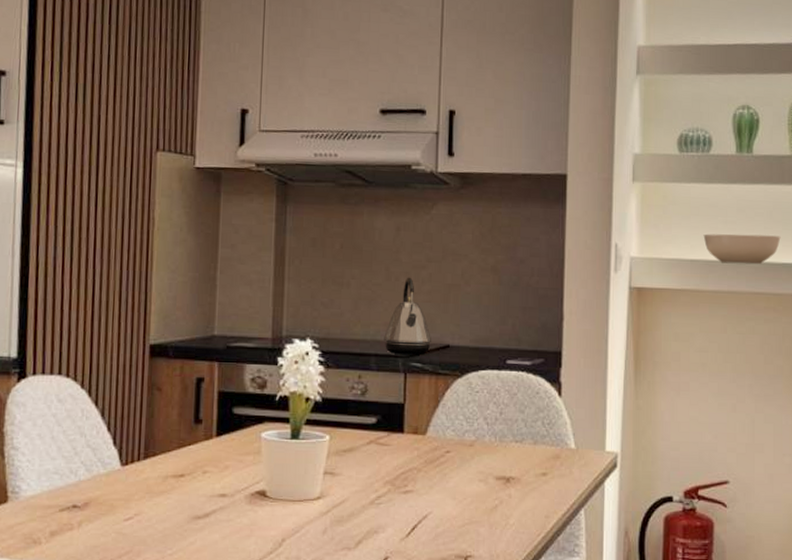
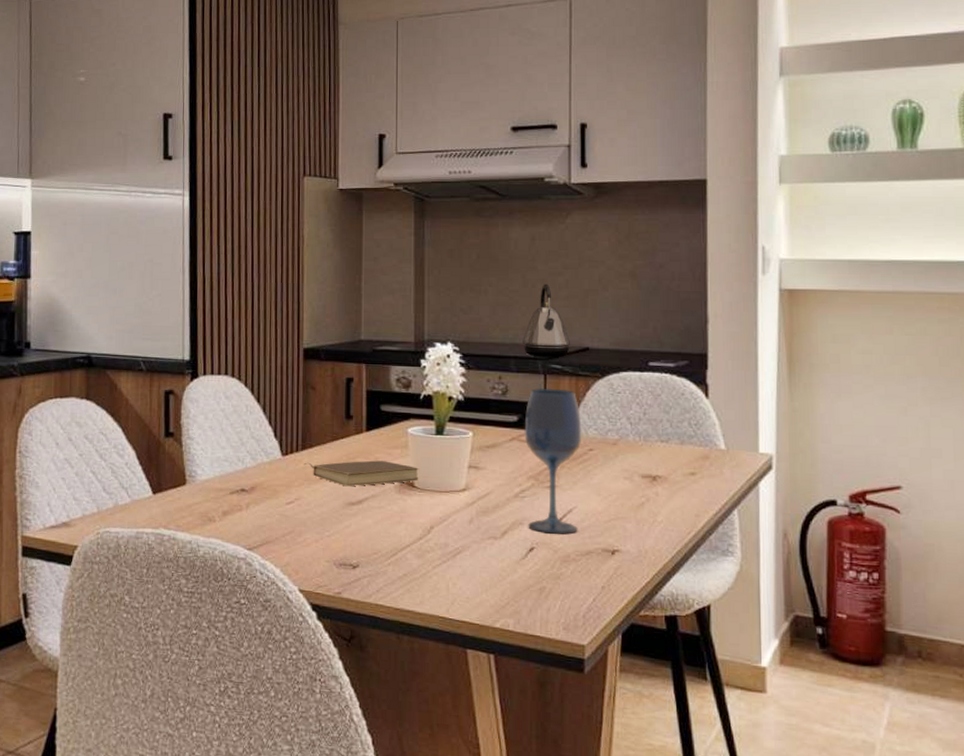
book: none [145,469,272,499] -> present [304,460,419,487]
wineglass: none [382,387,440,542] -> present [524,388,582,534]
bowl: present [703,234,781,265] -> none [862,232,955,263]

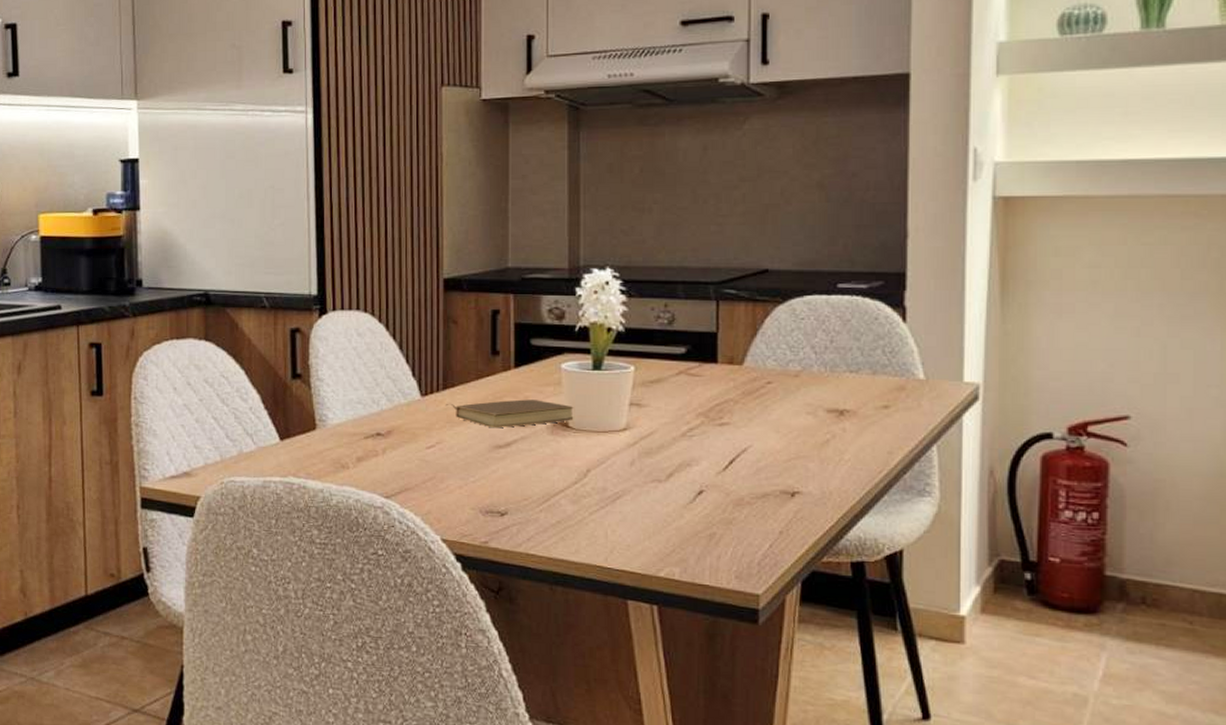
kettle: present [523,283,571,357] -> none [692,198,748,280]
wineglass: present [524,388,582,534] -> none [693,315,759,476]

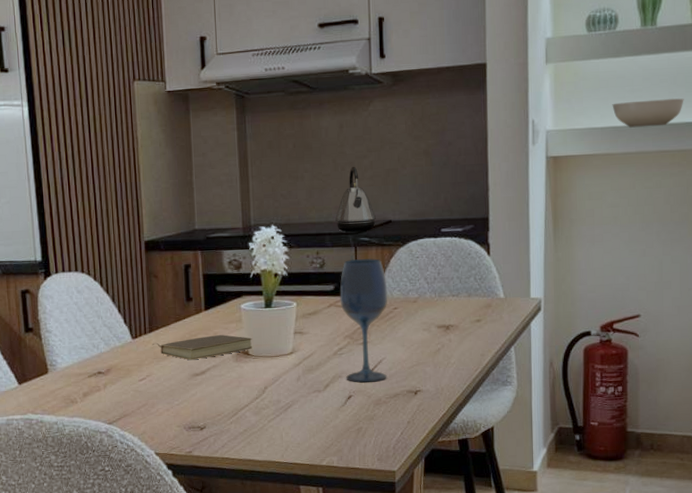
kettle: none [692,198,748,280] -> present [335,166,377,232]
wineglass: none [693,315,759,476] -> present [339,258,388,383]
bowl: none [1094,125,1206,163] -> present [612,98,684,128]

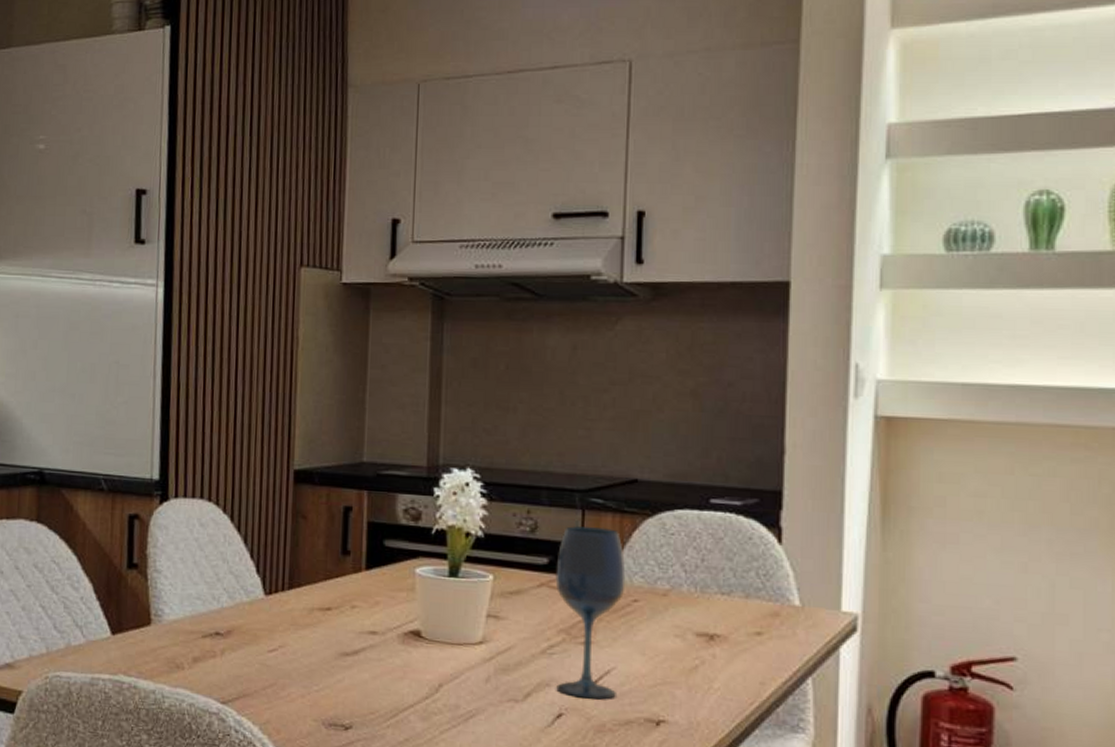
book: present [152,335,253,361] -> none [290,604,427,634]
kettle: present [335,166,377,232] -> none [557,401,616,489]
bowl: present [612,98,684,128] -> none [980,351,1097,390]

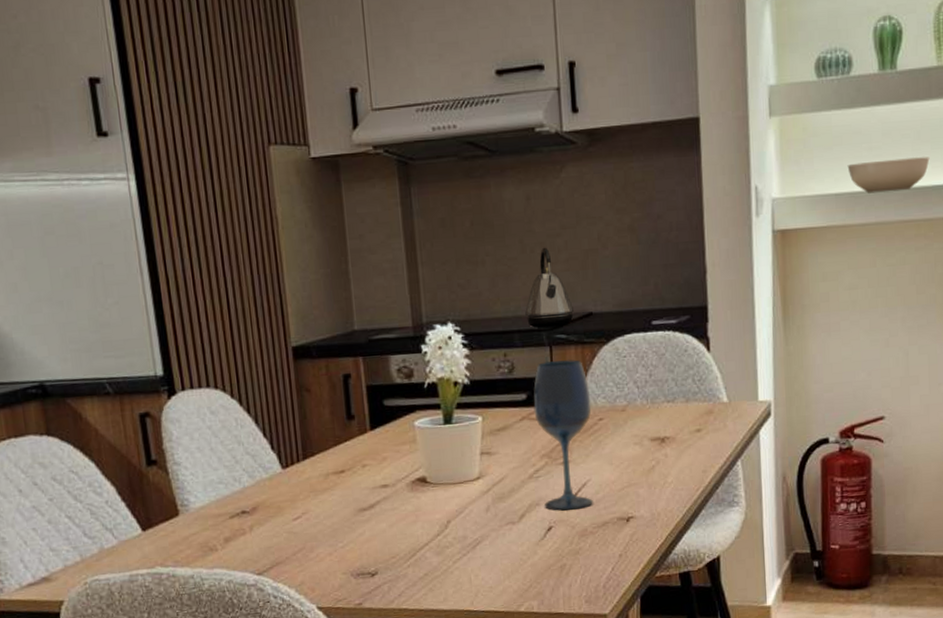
kettle: none [557,401,616,489] -> present [525,247,575,328]
bowl: none [980,351,1097,390] -> present [847,157,930,194]

